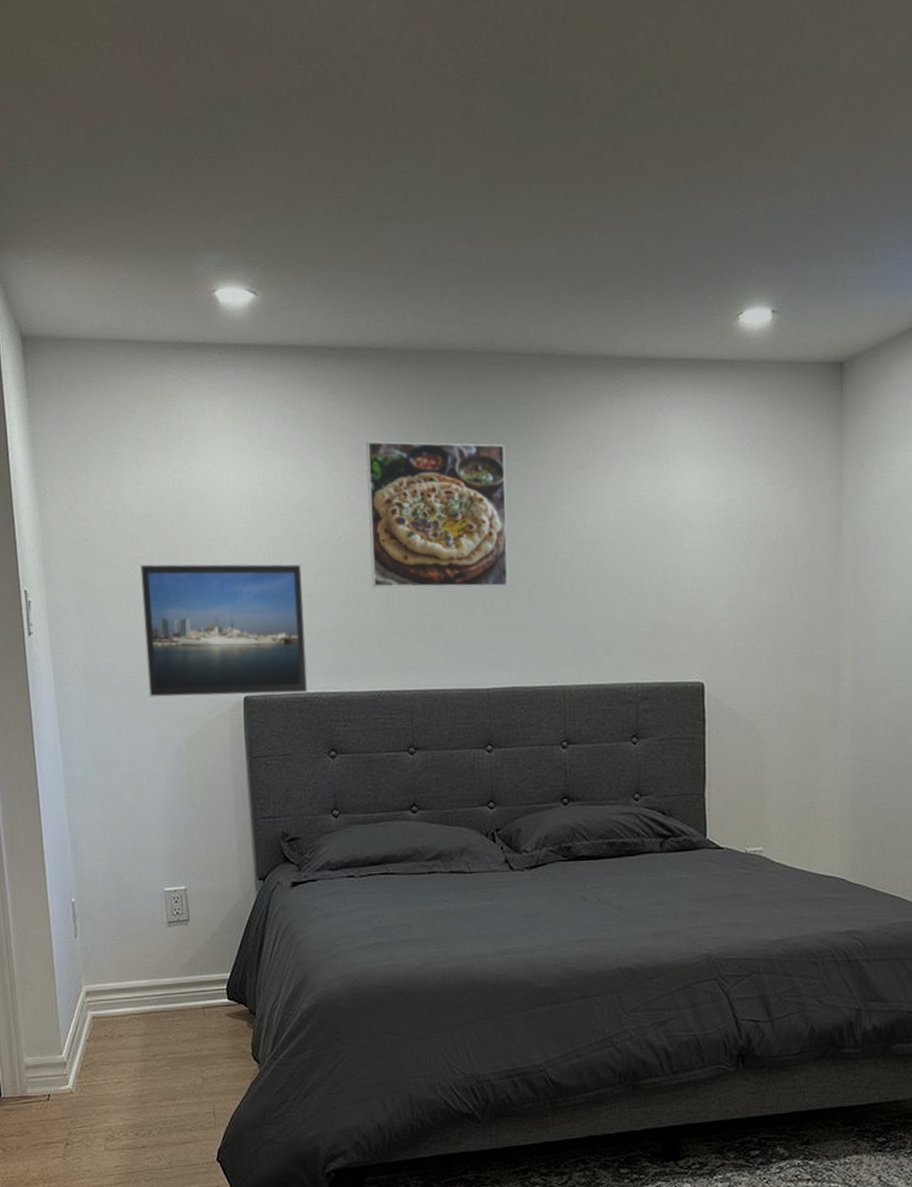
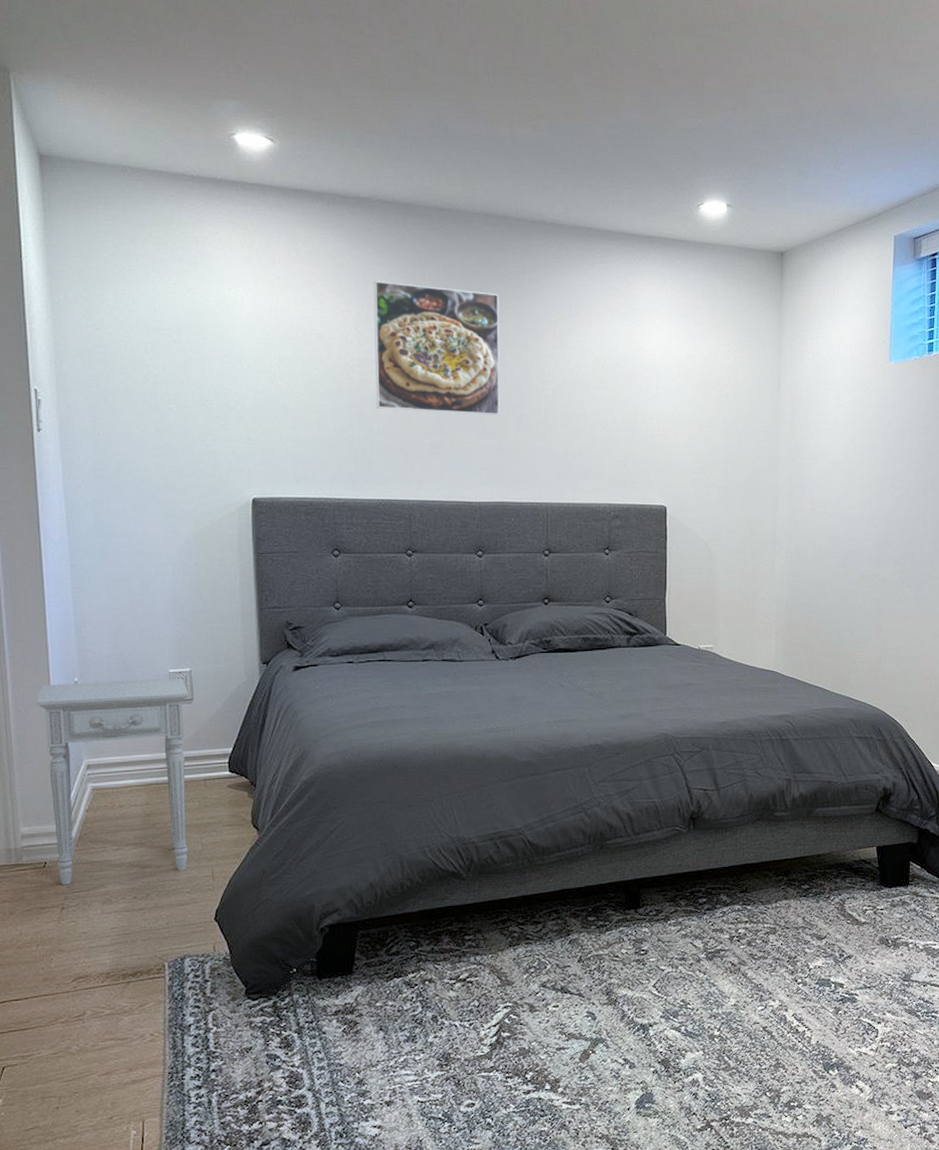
nightstand: none [36,896,189,1120] -> present [36,678,190,885]
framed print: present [139,563,308,698] -> none [152,372,314,498]

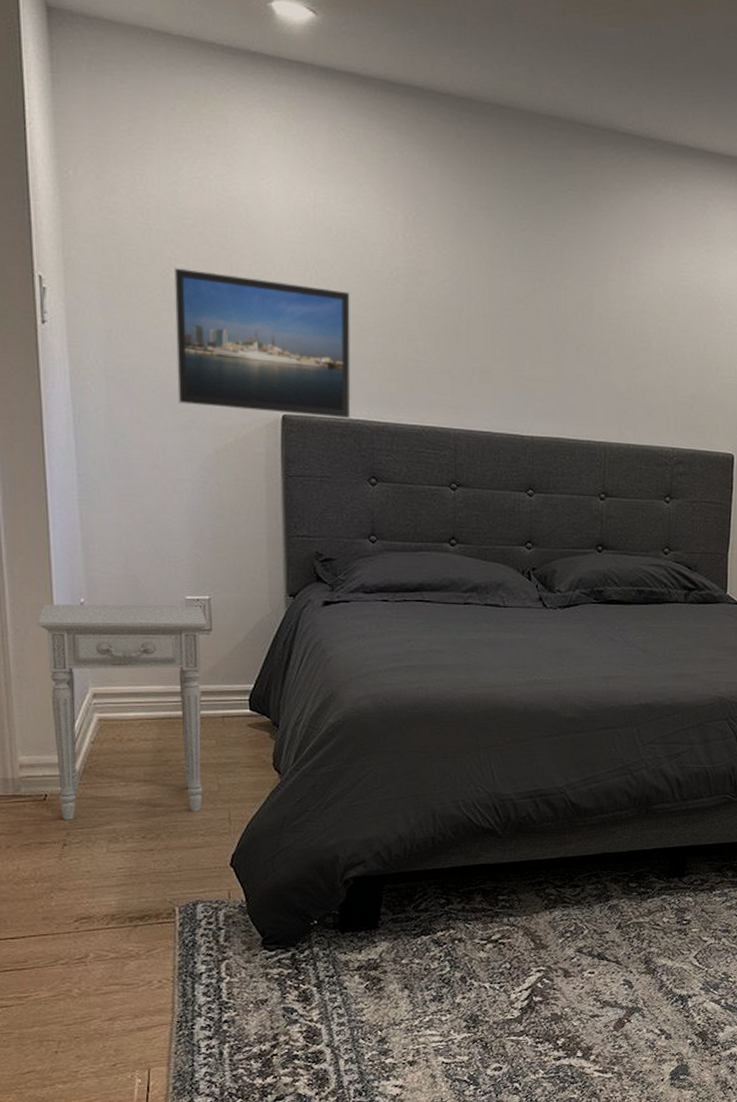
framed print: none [152,372,314,498] -> present [173,266,352,419]
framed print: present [373,281,500,415] -> none [422,182,563,343]

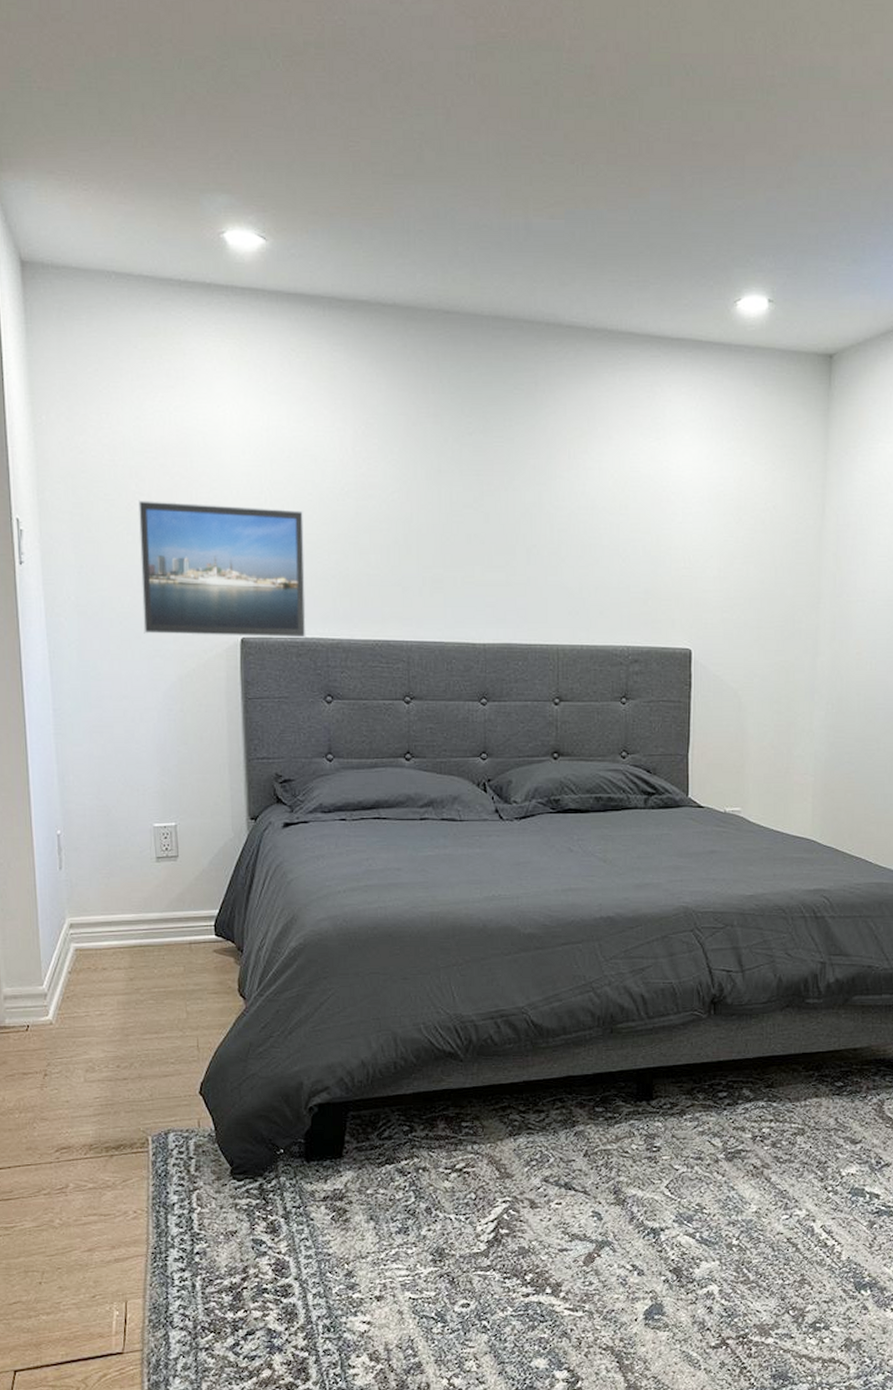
nightstand: present [38,604,208,820] -> none [19,833,175,1050]

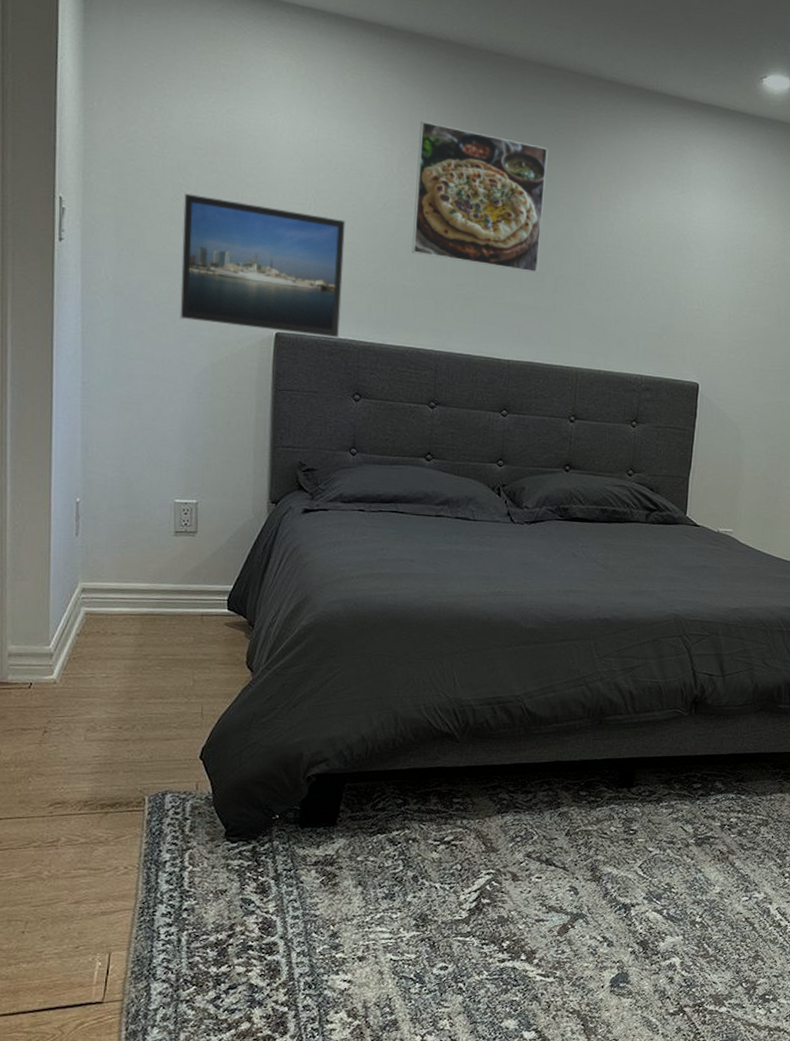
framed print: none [371,395,509,546] -> present [411,121,548,273]

